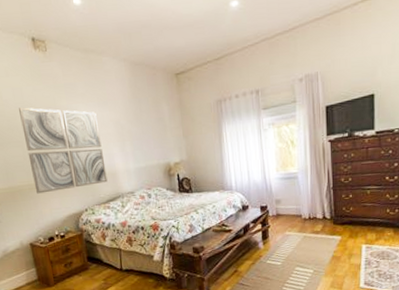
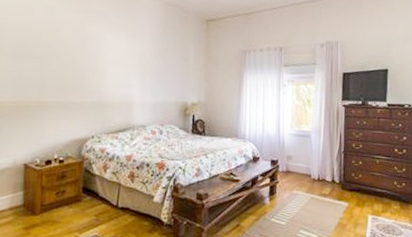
wall art: present [19,107,108,194] -> none [44,25,123,113]

